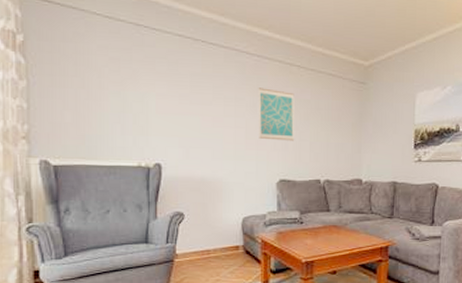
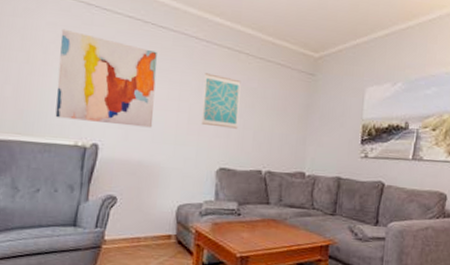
wall art: none [113,51,212,145] -> present [55,28,157,128]

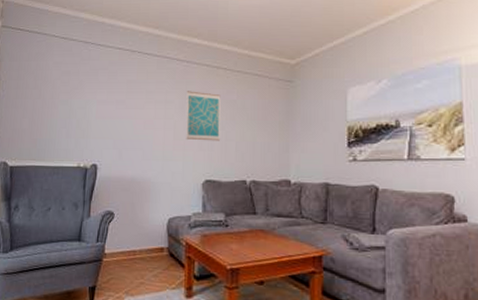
wall art: present [55,28,157,128] -> none [62,66,144,146]

